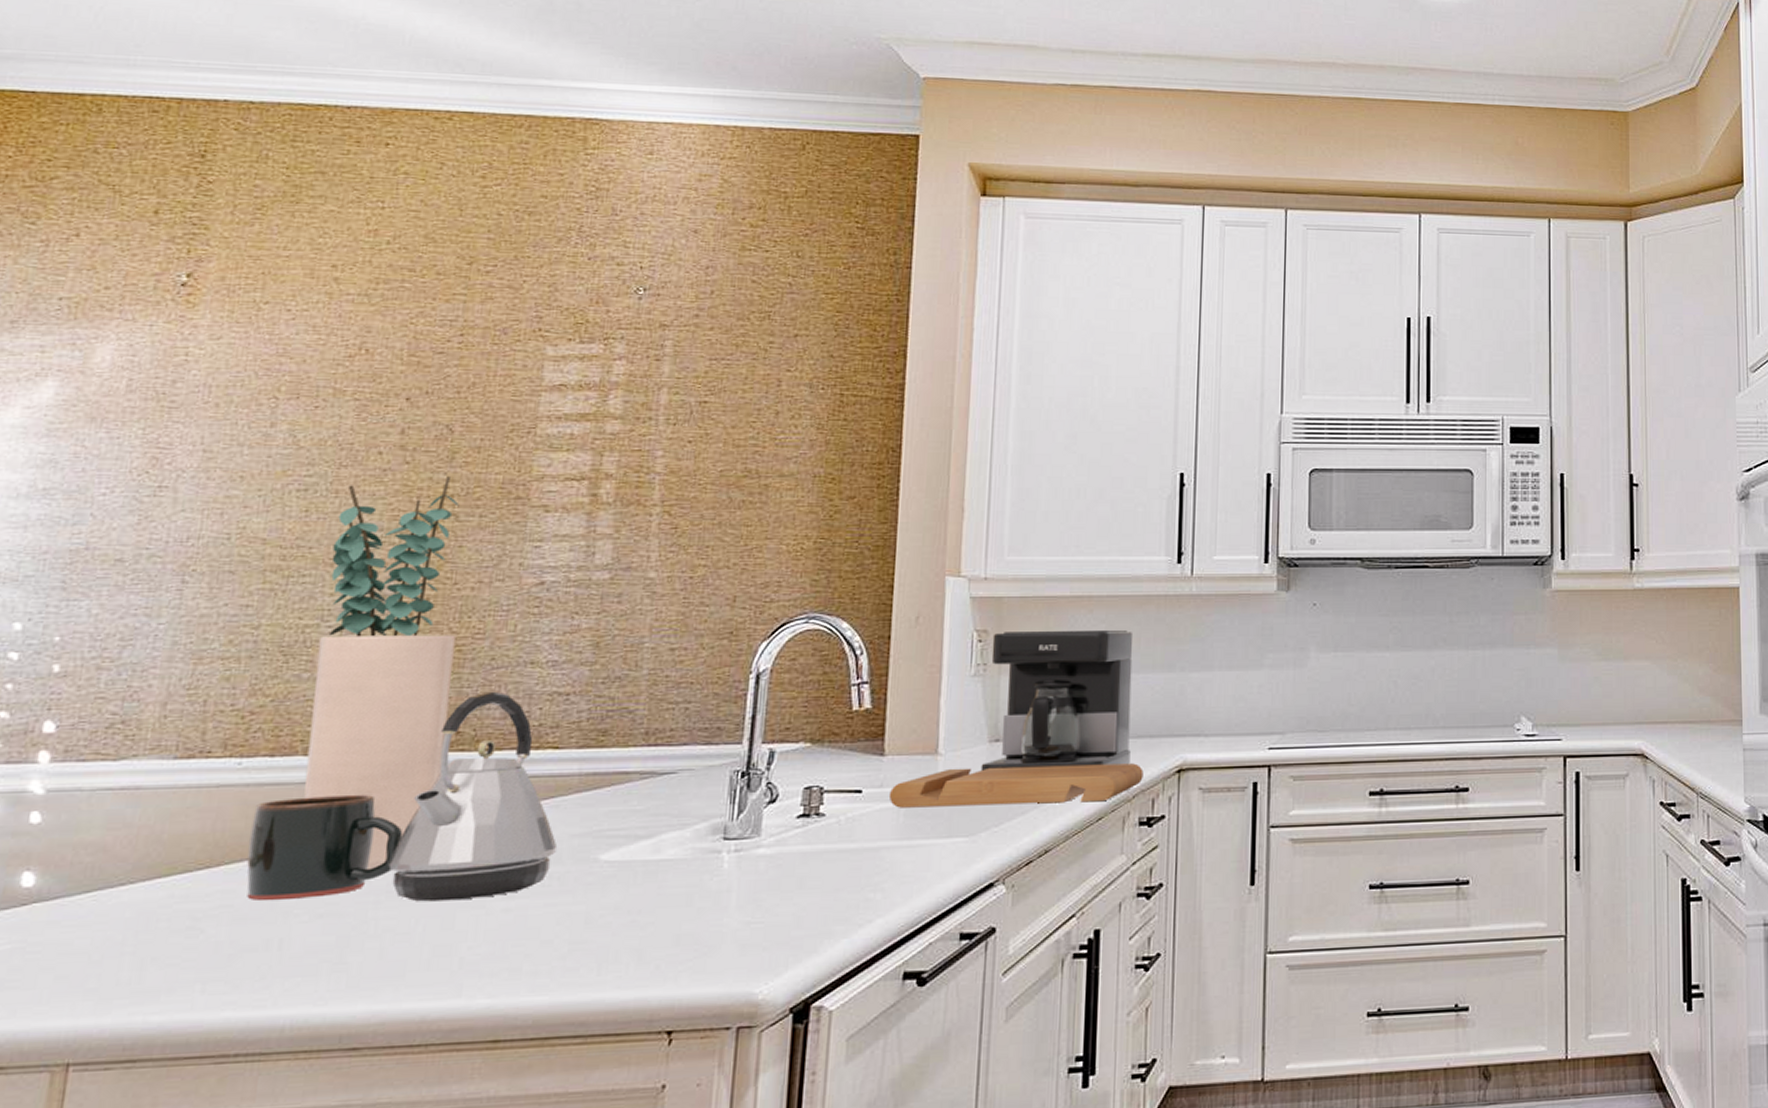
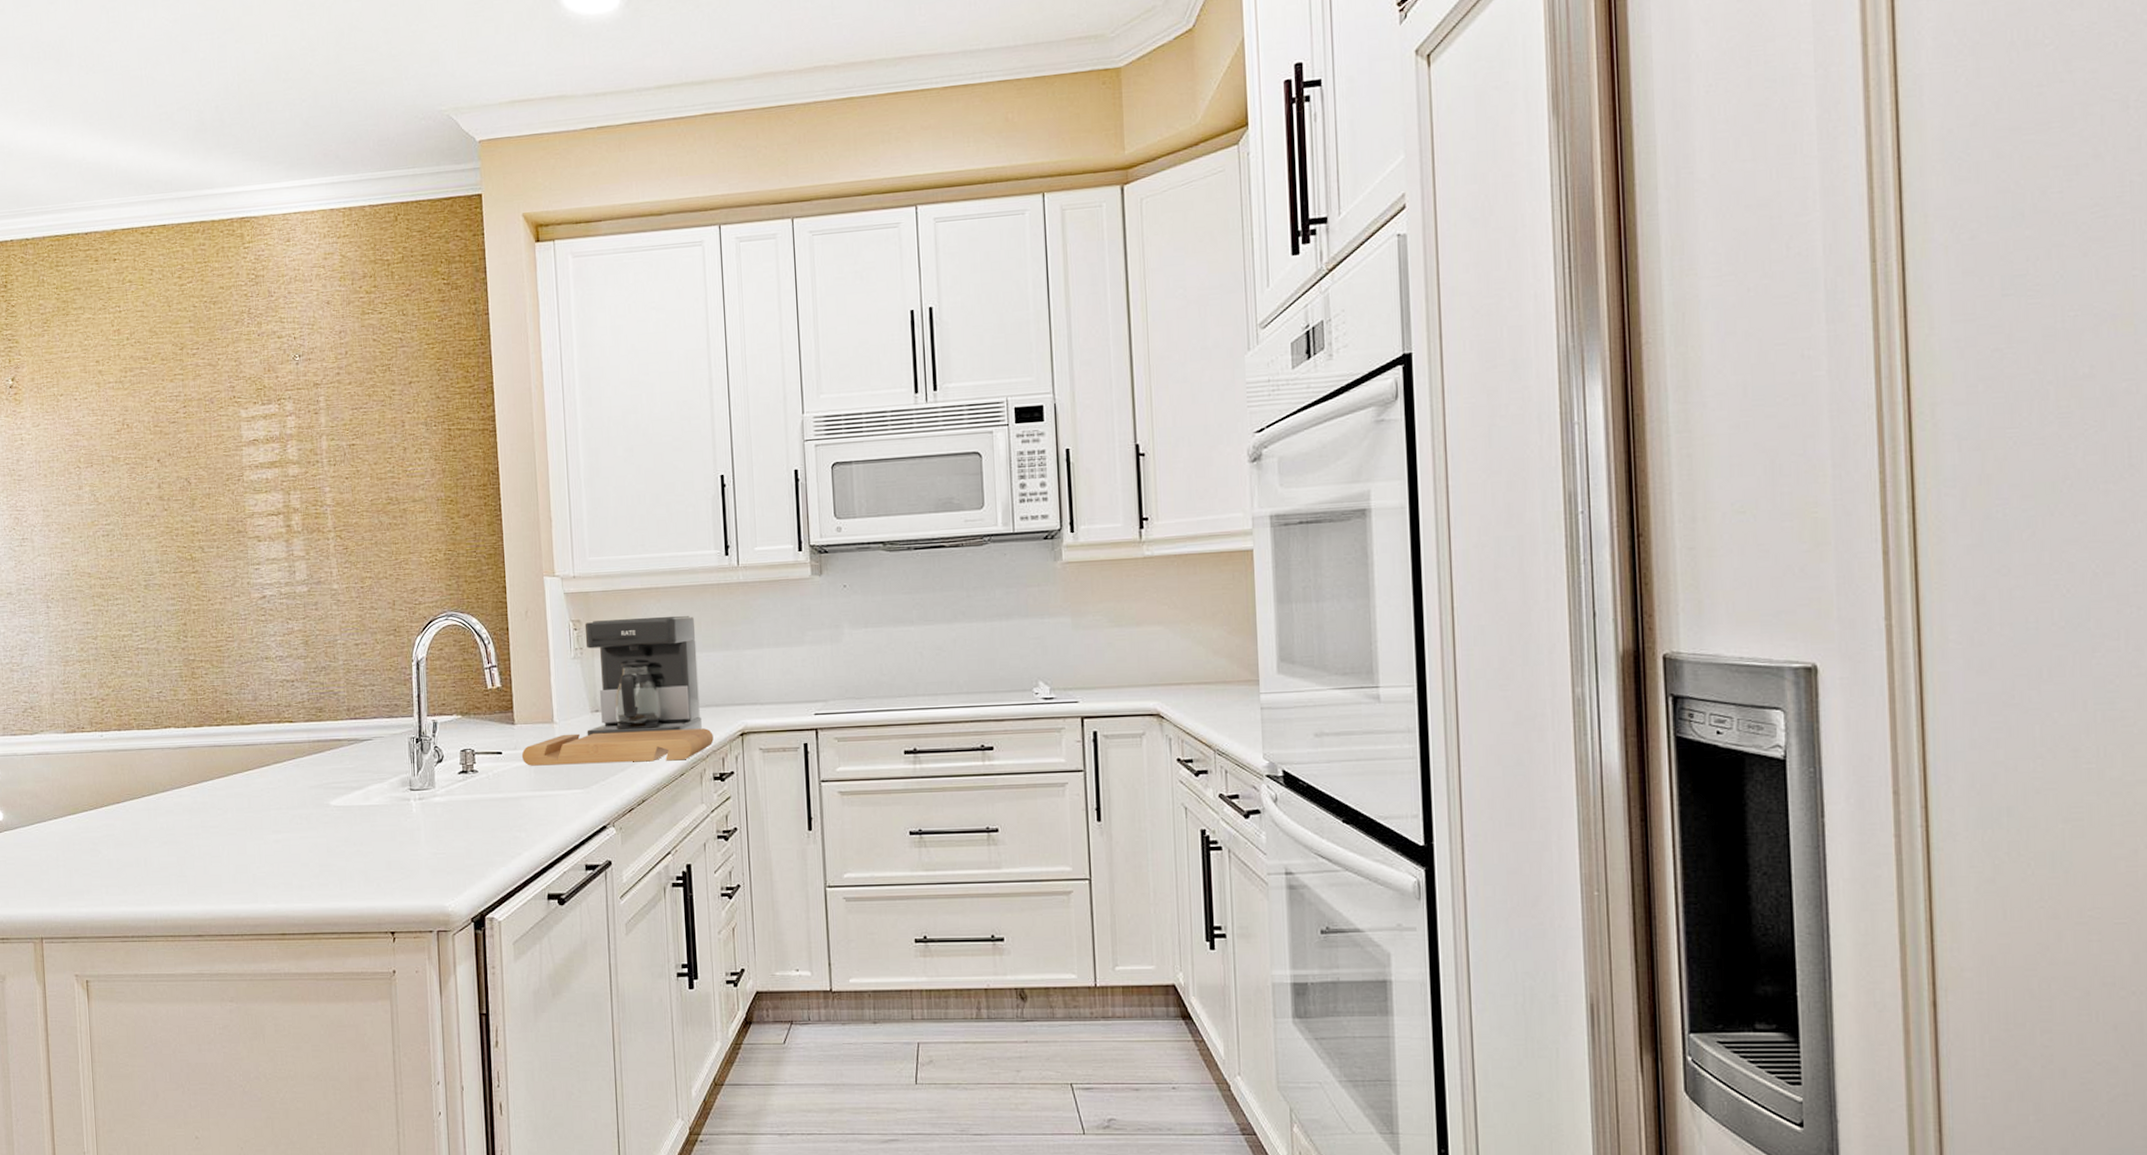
mug: present [246,794,403,902] -> none [115,757,205,832]
vase: present [302,476,459,869] -> none [130,518,222,811]
kettle: present [388,691,558,902] -> none [200,680,303,834]

